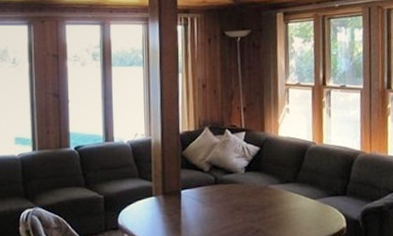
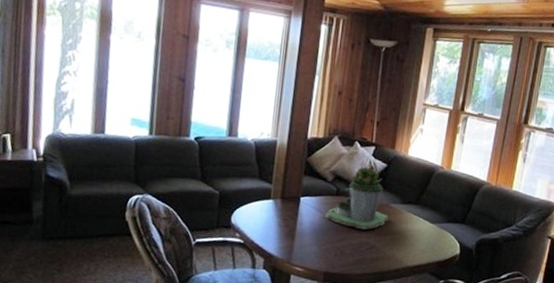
succulent planter: none [207,150,269,215] -> present [325,165,389,230]

